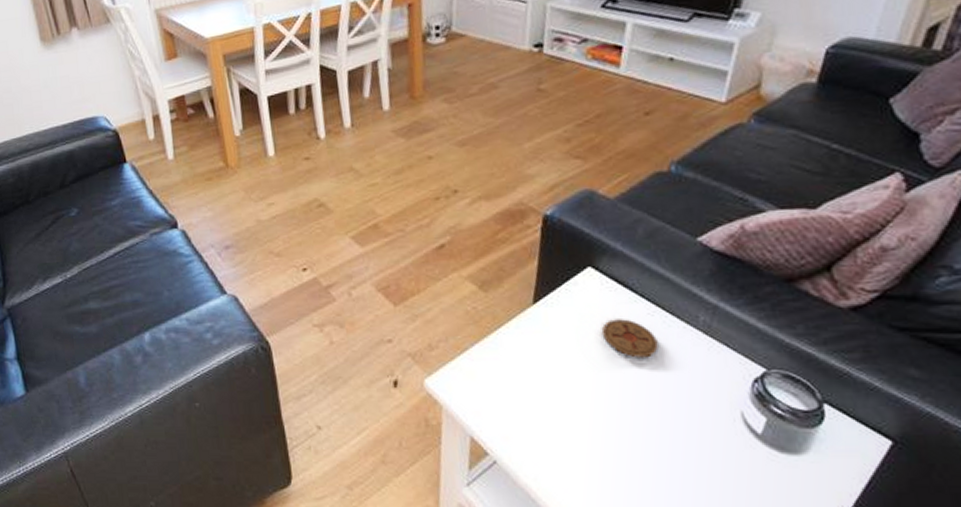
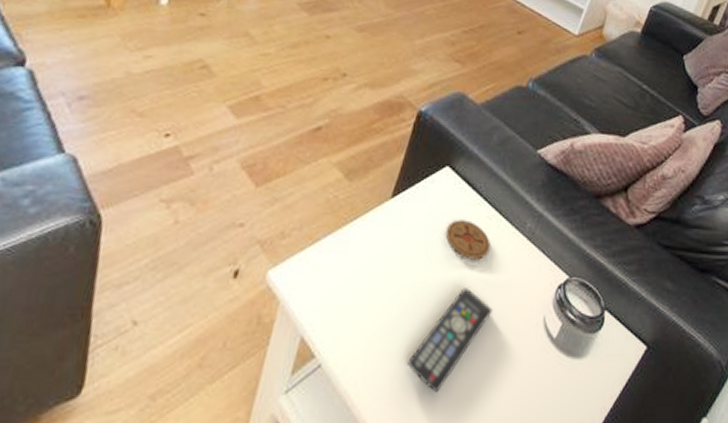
remote control: none [587,386,675,488] -> present [408,288,493,393]

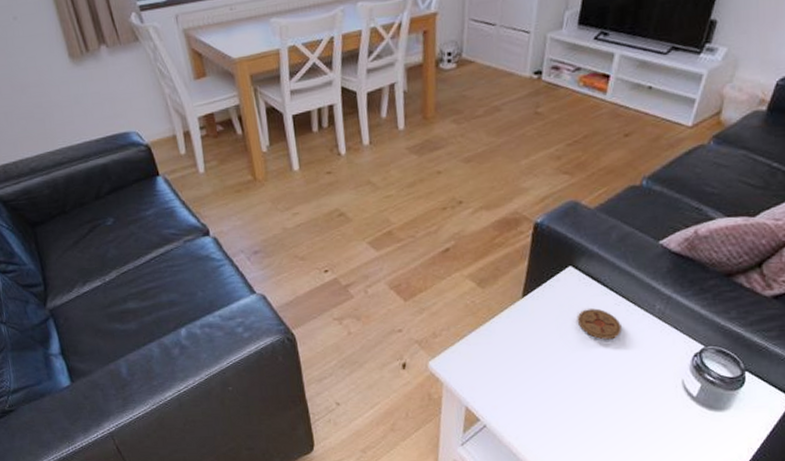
remote control: present [408,288,493,393] -> none [559,362,631,442]

